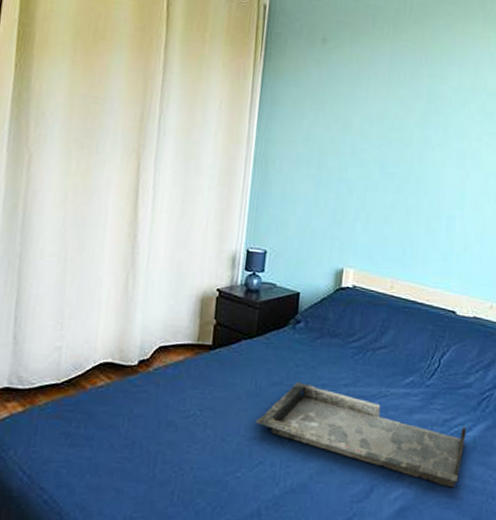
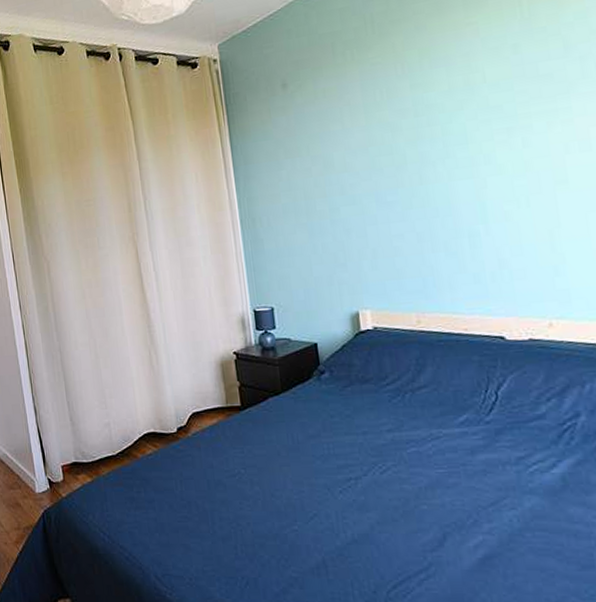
tray: present [255,381,467,488] -> none [300,432,553,532]

